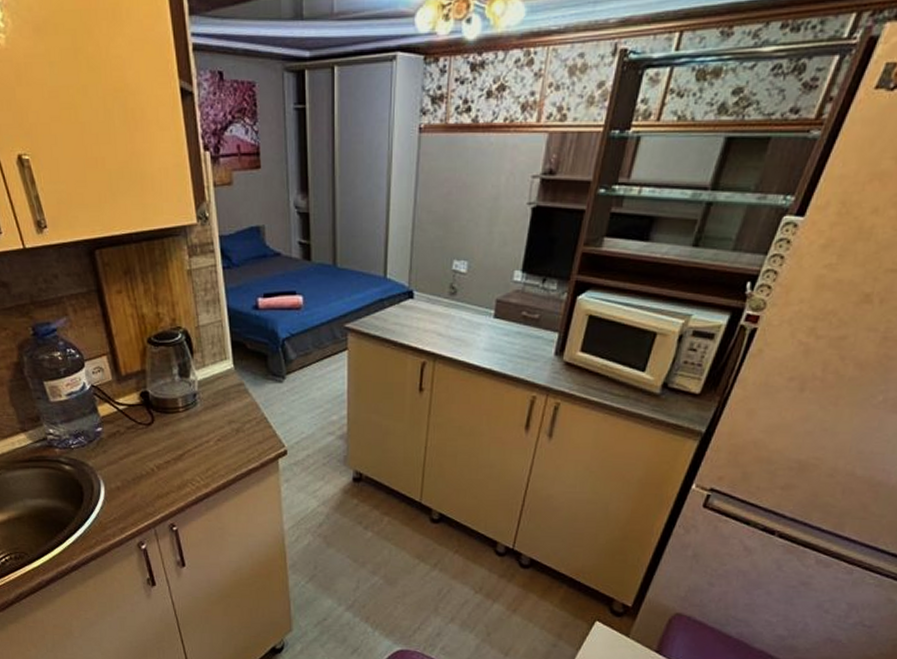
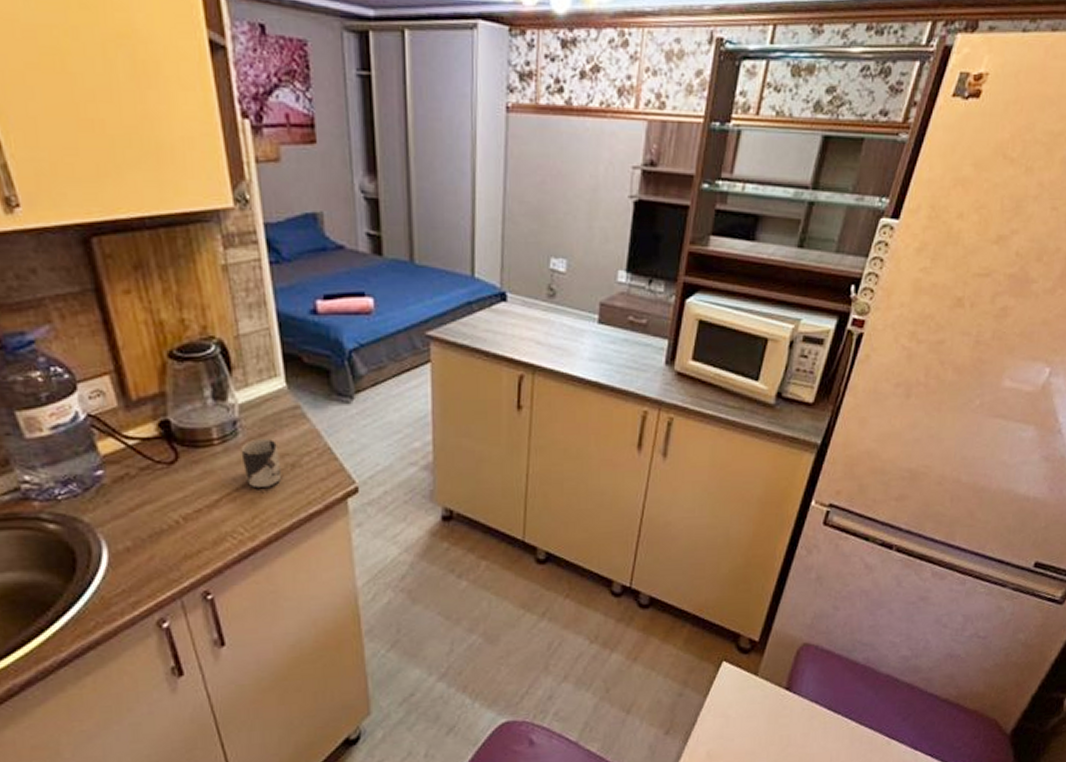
cup: none [199,408,229,448] -> present [241,438,282,489]

